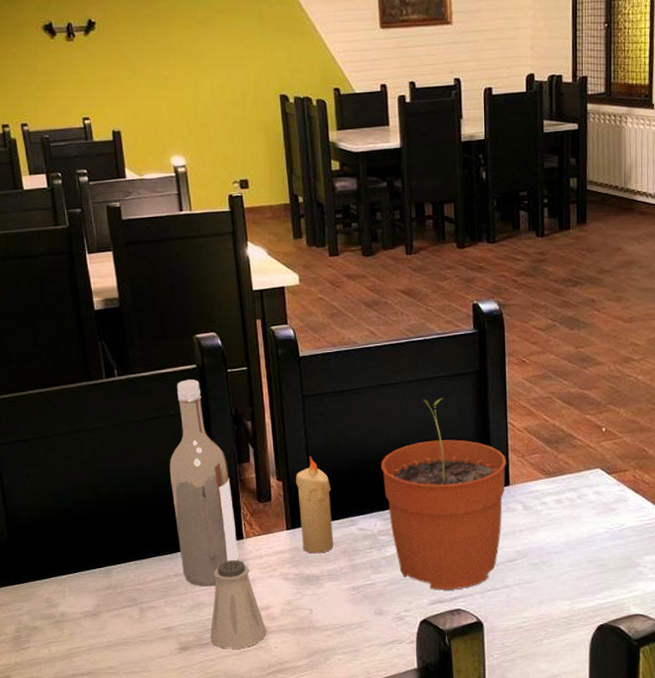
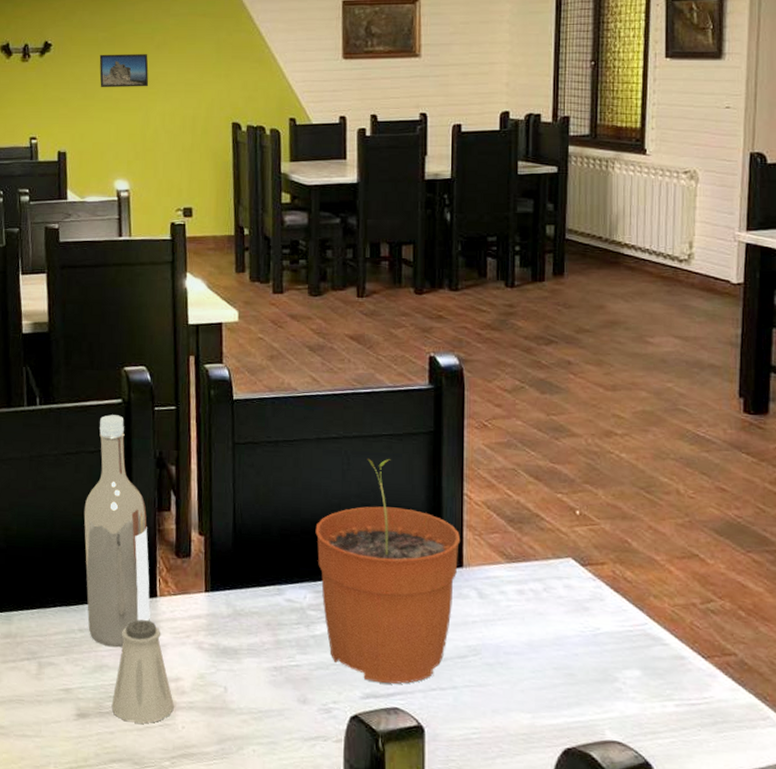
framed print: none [145,29,196,65] -> present [99,54,149,88]
candle: present [296,456,333,554] -> none [219,511,258,624]

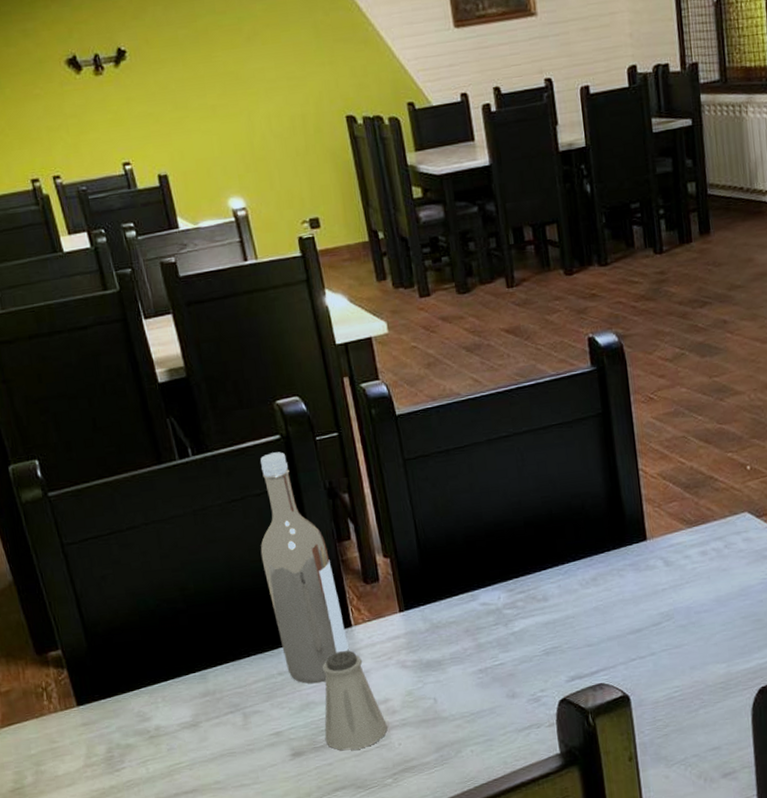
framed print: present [99,54,149,88] -> none [183,49,246,95]
plant pot: present [315,458,461,684] -> none [499,448,642,665]

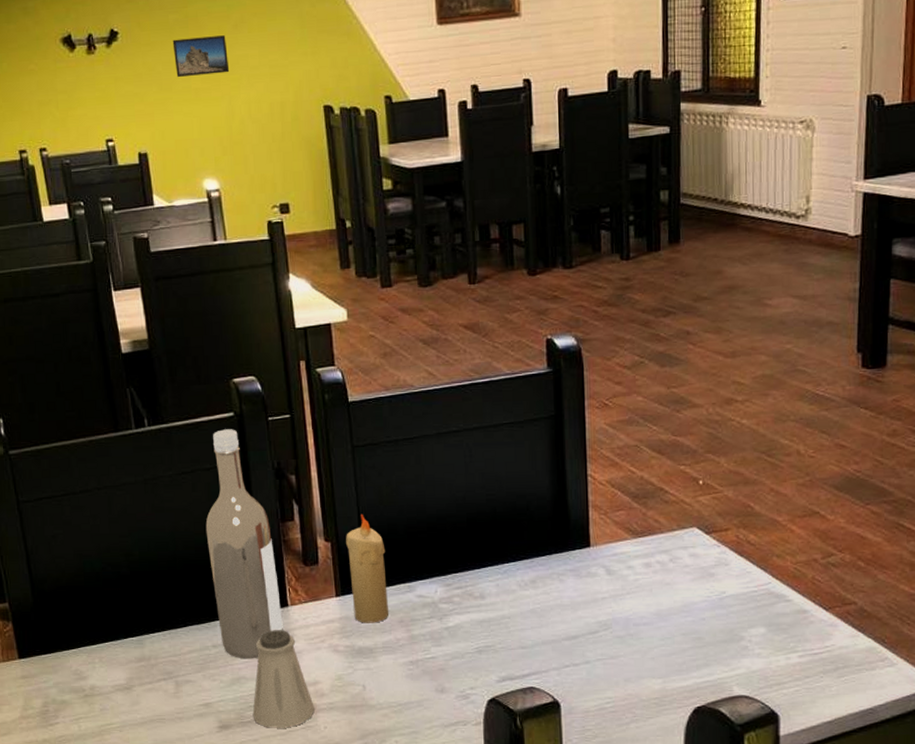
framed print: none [183,49,246,95] -> present [172,35,230,78]
candle: none [404,526,454,636] -> present [346,514,388,623]

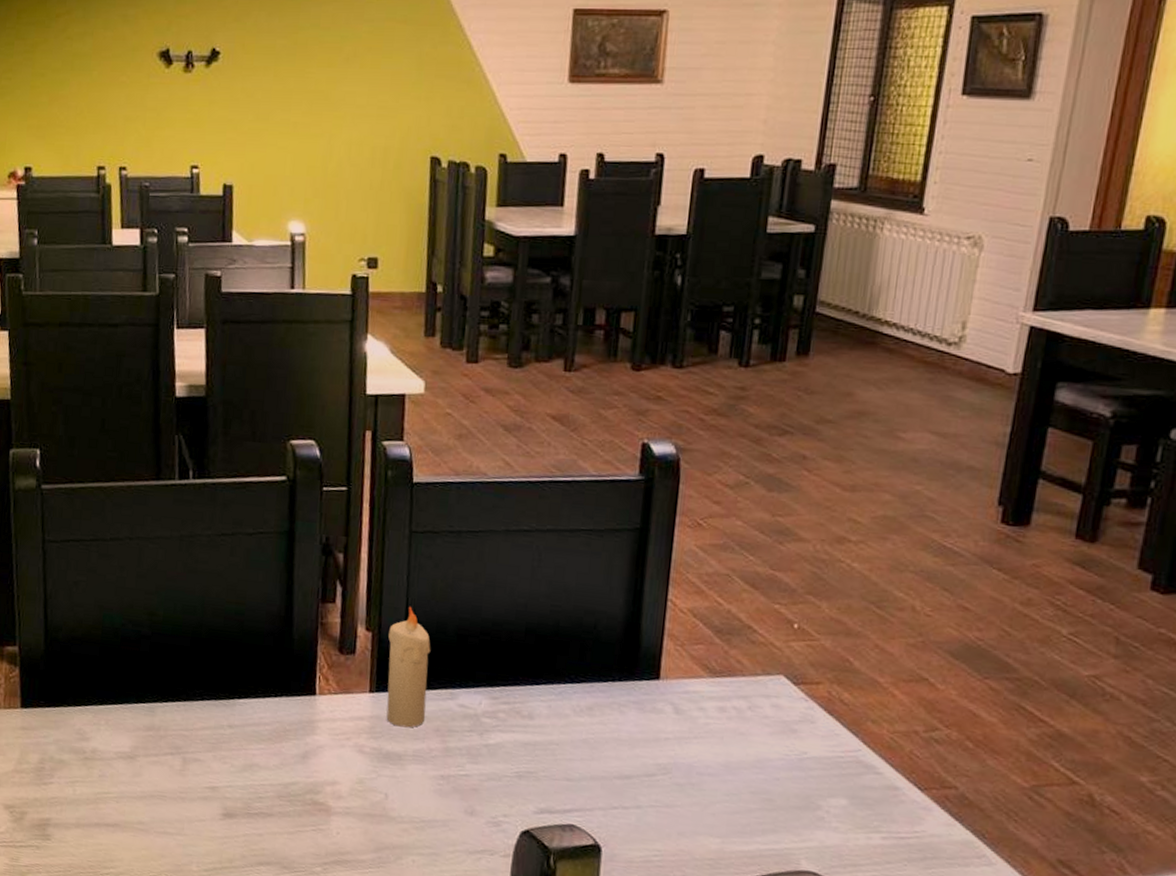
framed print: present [172,35,230,78] -> none [276,66,335,109]
wine bottle: present [205,429,283,659] -> none [238,493,309,746]
saltshaker: present [252,629,315,728] -> none [261,717,329,827]

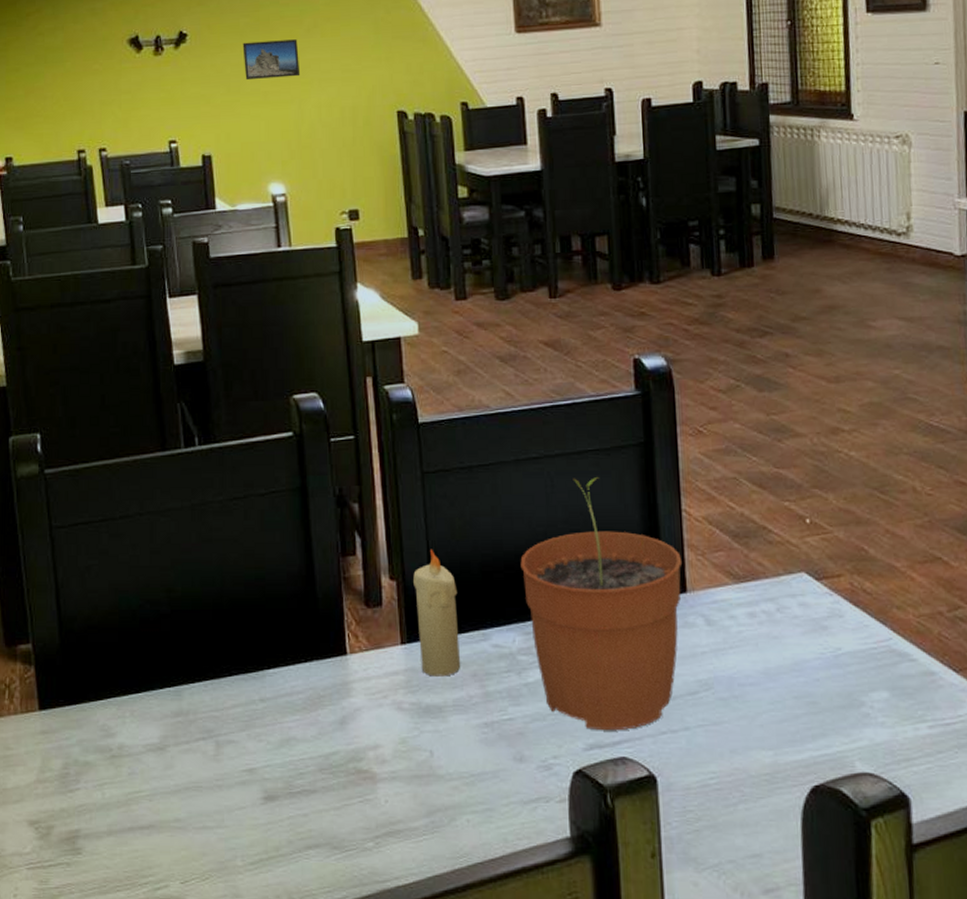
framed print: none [276,66,335,109] -> present [242,39,301,80]
plant pot: none [496,555,660,801] -> present [520,477,683,731]

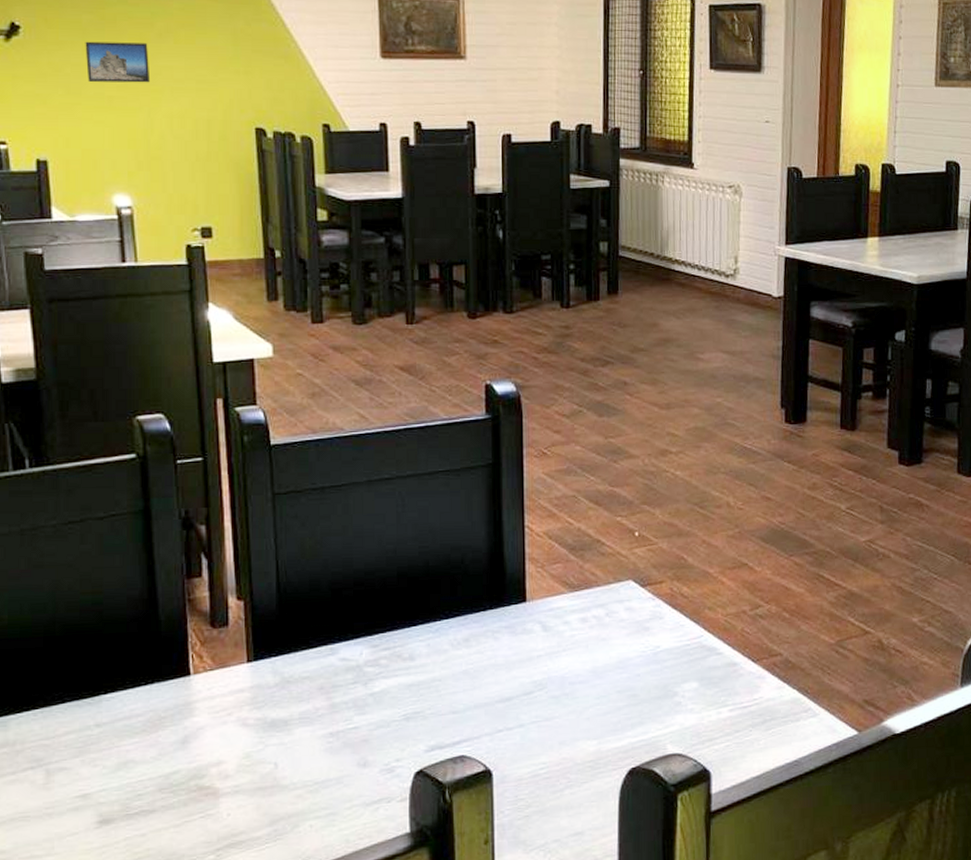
candle: present [413,549,460,677] -> none [261,568,307,692]
plant pot: present [520,477,683,731] -> none [370,497,524,733]

